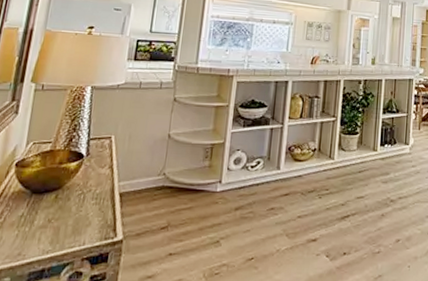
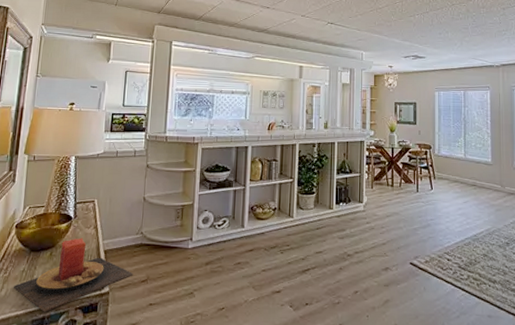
candle: none [9,178,152,264] -> present [14,238,133,312]

